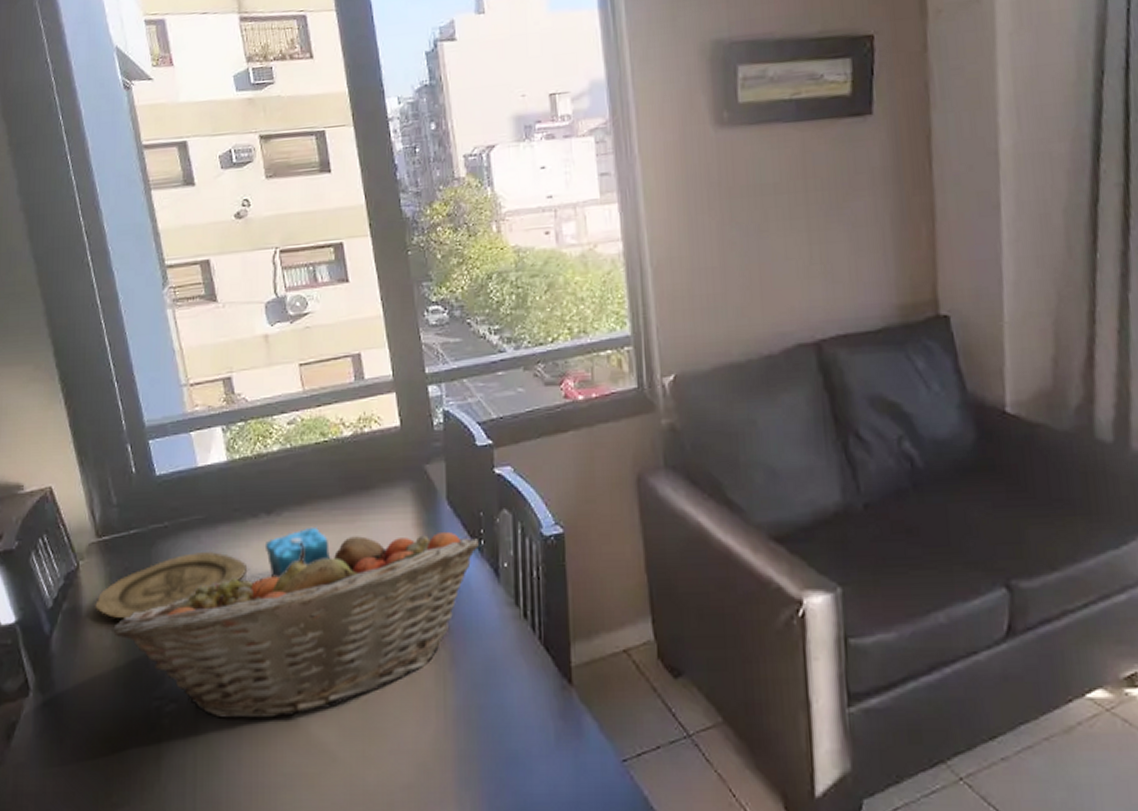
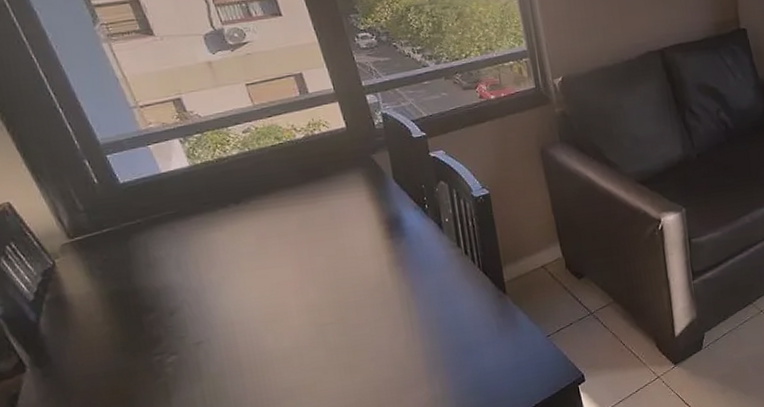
plate: present [95,552,248,619] -> none [79,238,225,300]
fruit basket: present [112,531,479,718] -> none [101,201,424,360]
candle: present [264,528,331,578] -> none [237,210,300,252]

